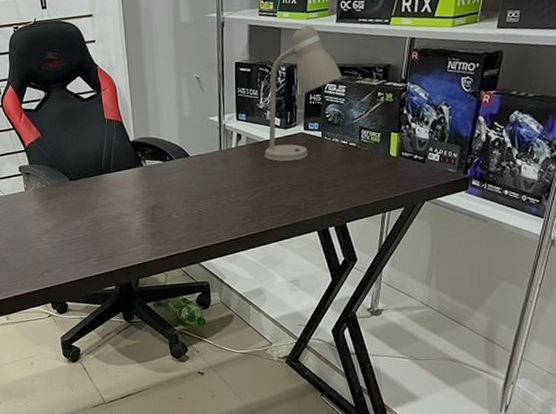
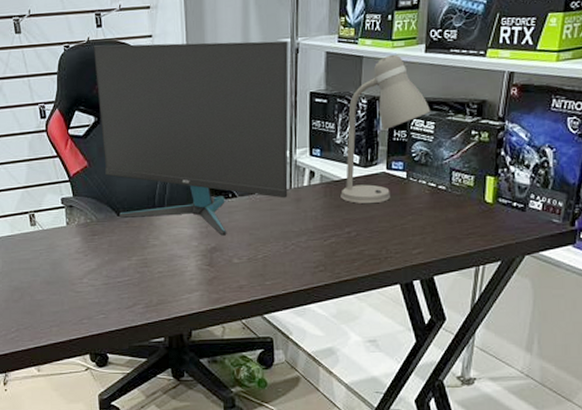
computer monitor: none [39,16,219,195] -> present [93,41,289,236]

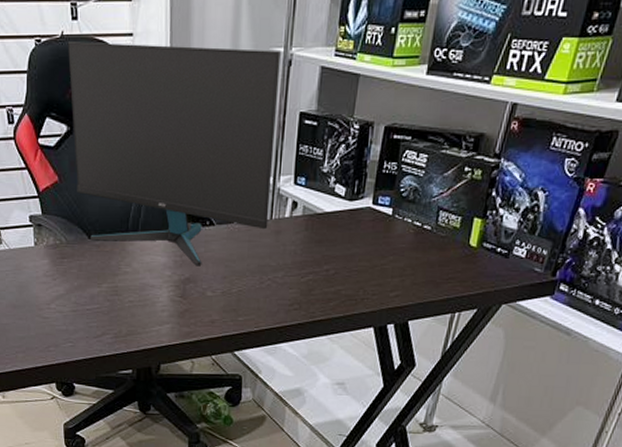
desk lamp: present [340,54,431,204] -> none [322,74,426,241]

